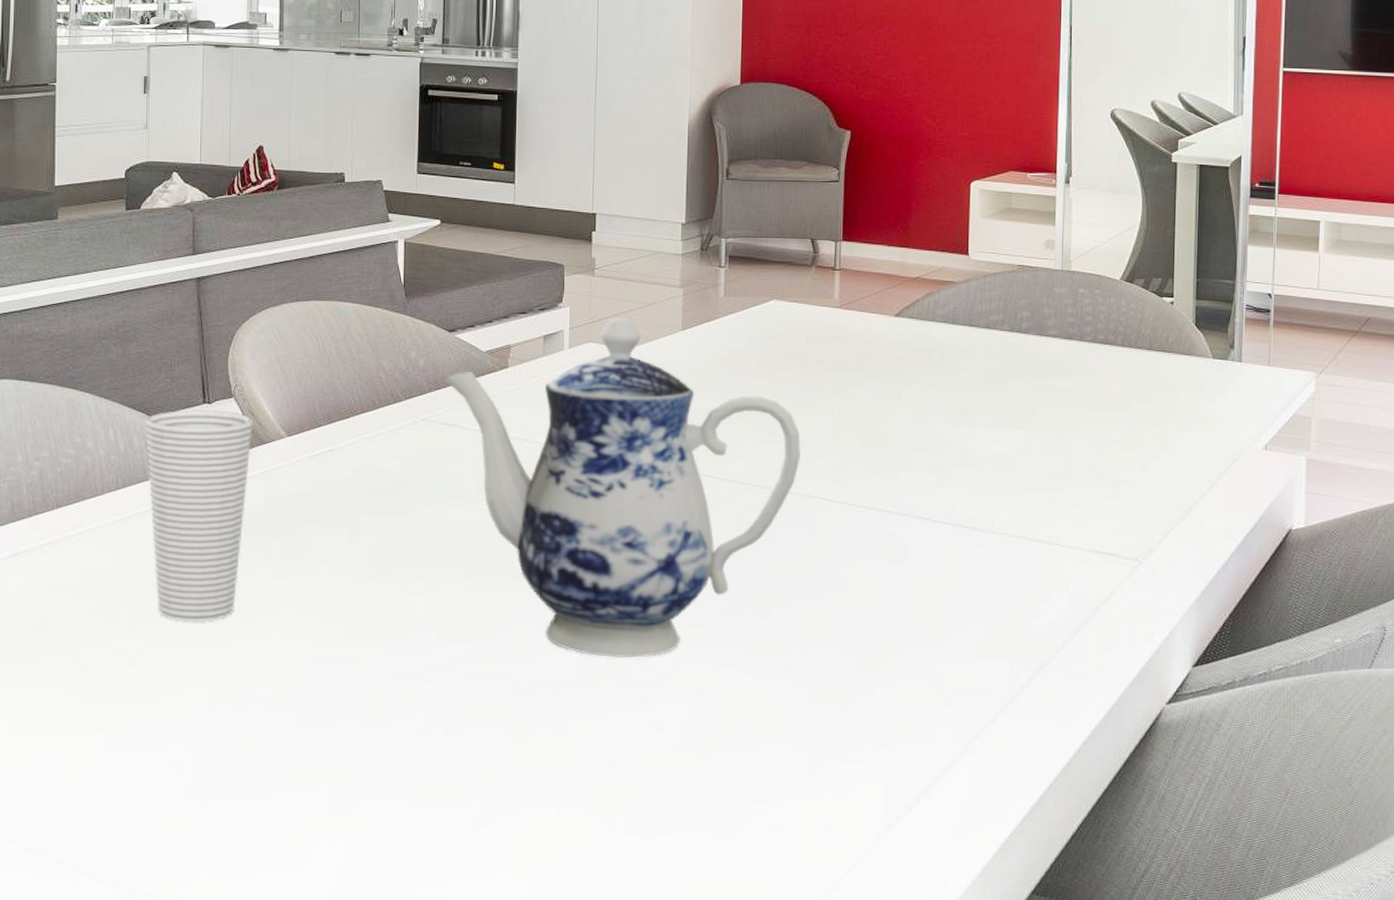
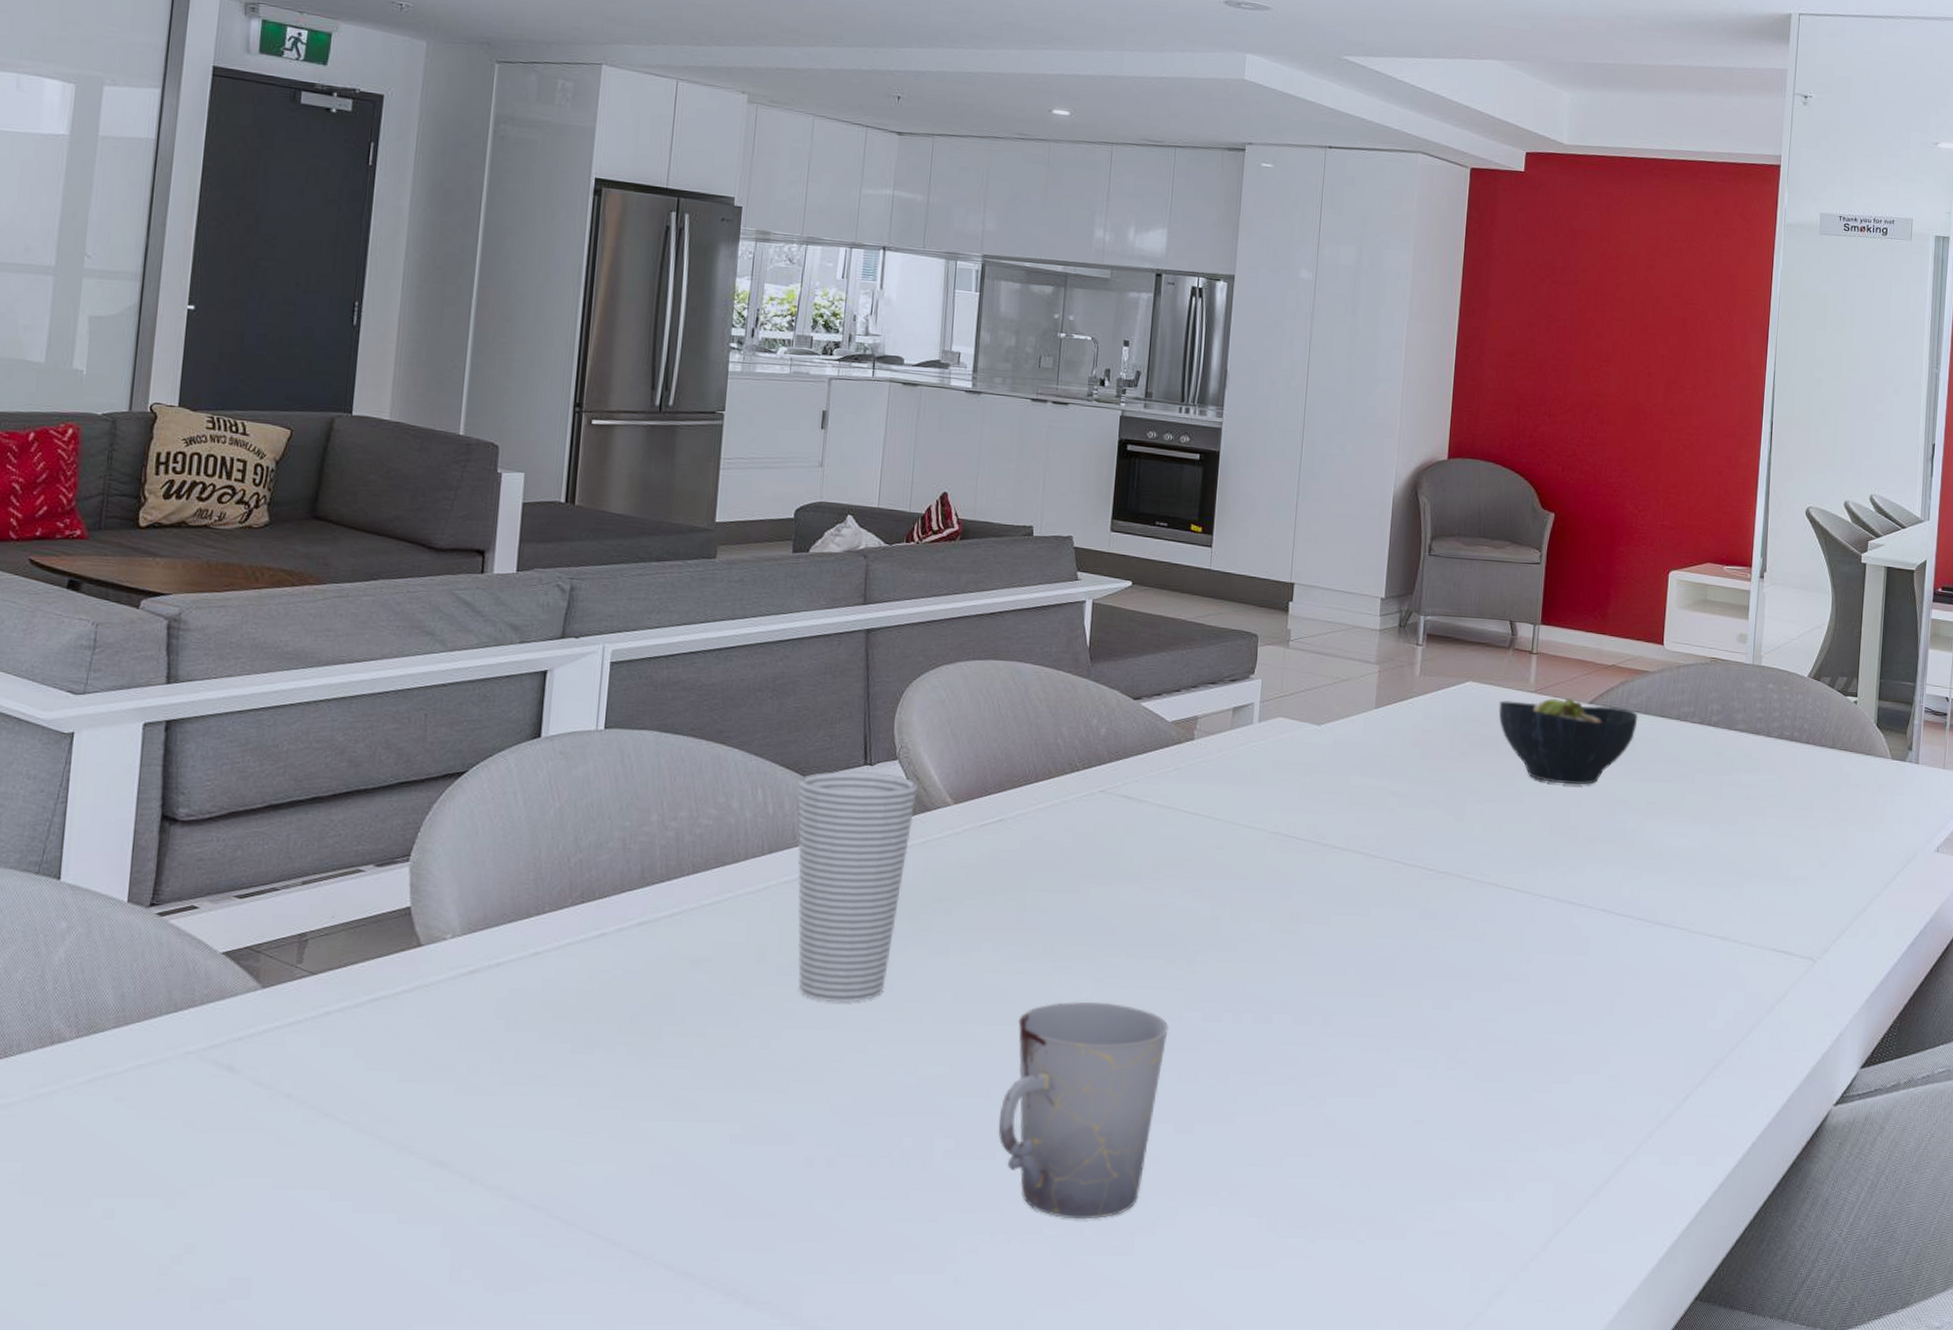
cup: none [347,617,500,818] -> present [998,1002,1169,1219]
teapot: present [444,316,802,658] -> none [1126,691,1490,1050]
bowl: none [804,311,946,396] -> present [1498,697,1638,785]

